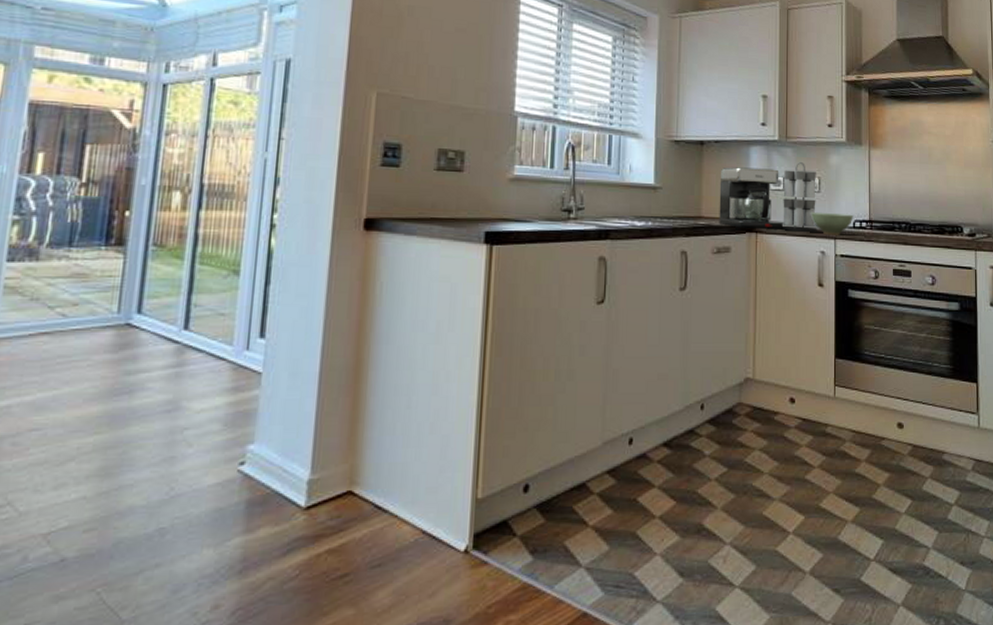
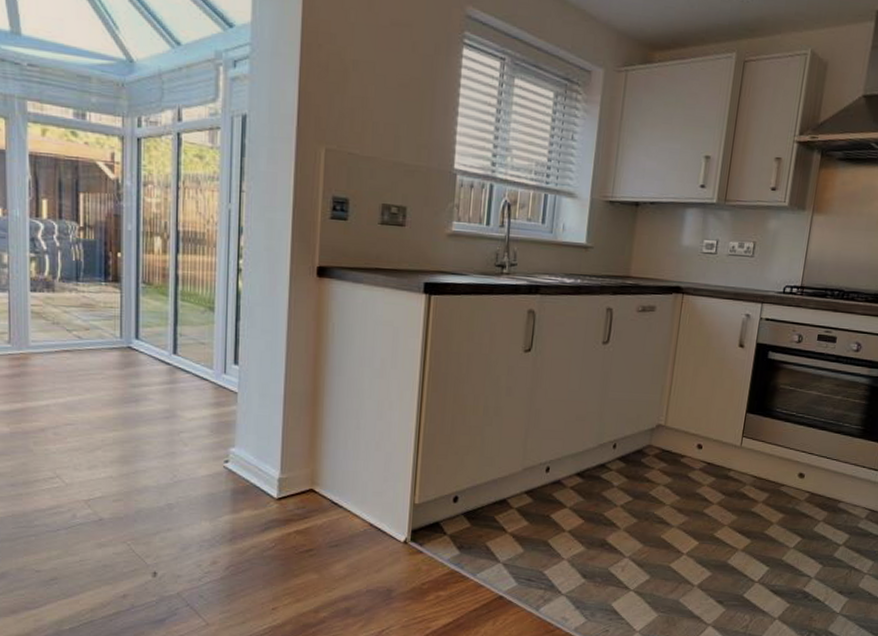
coffee maker: present [719,167,784,231] -> none [646,229,714,293]
spice rack: present [781,161,817,233] -> none [708,225,752,297]
bowl: present [811,213,854,235] -> none [741,277,785,300]

